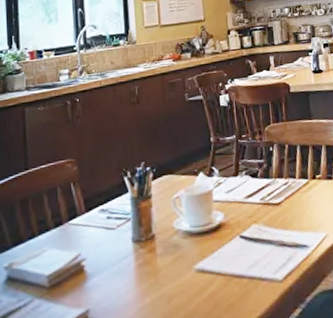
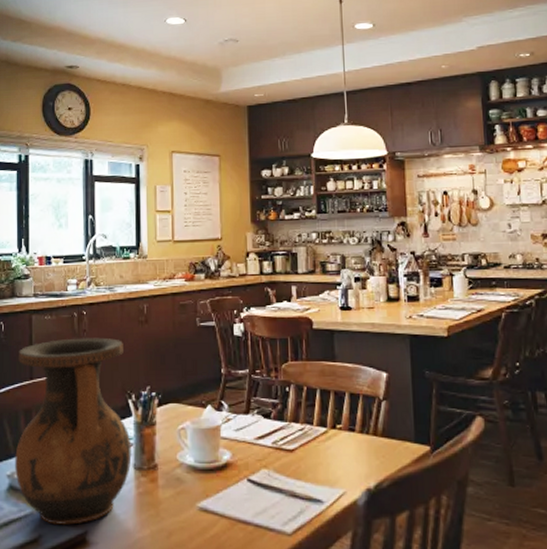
vase: none [12,121,130,309] -> present [15,337,132,525]

